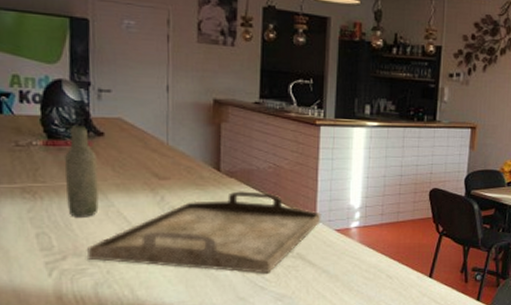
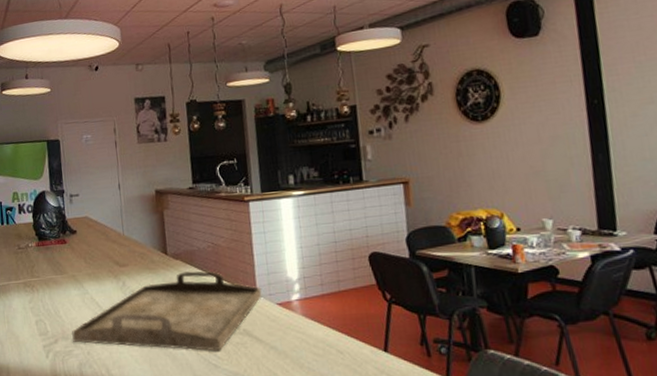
bottle: present [64,126,99,217] -> none [50,227,78,305]

